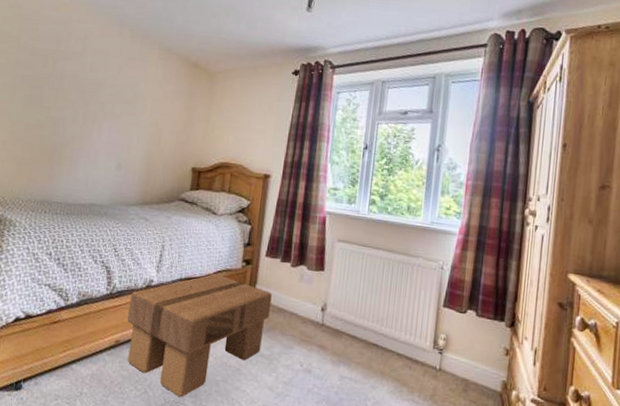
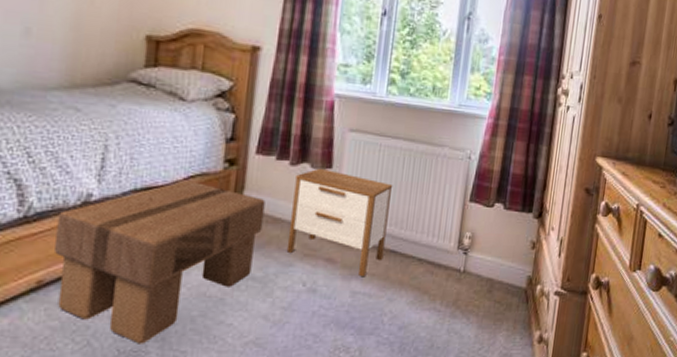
nightstand: none [288,270,375,365] -> present [286,168,393,277]

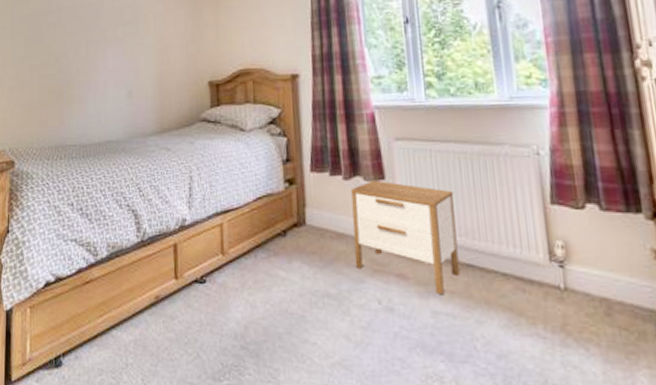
footstool: present [55,180,265,344] -> none [164,201,329,359]

